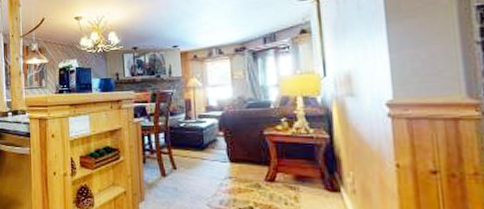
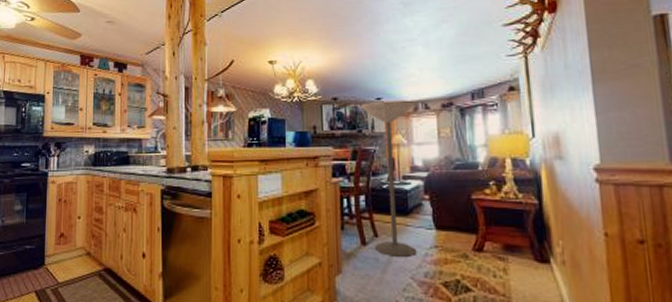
floor lamp: none [159,46,213,186] -> present [361,100,417,257]

